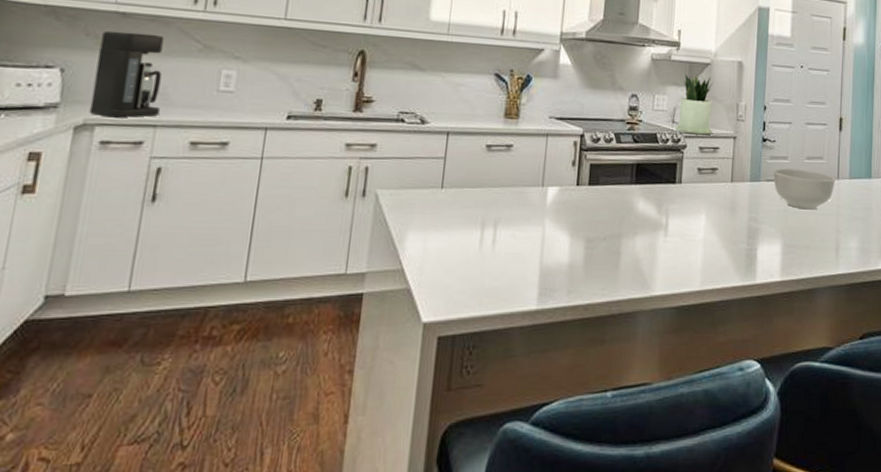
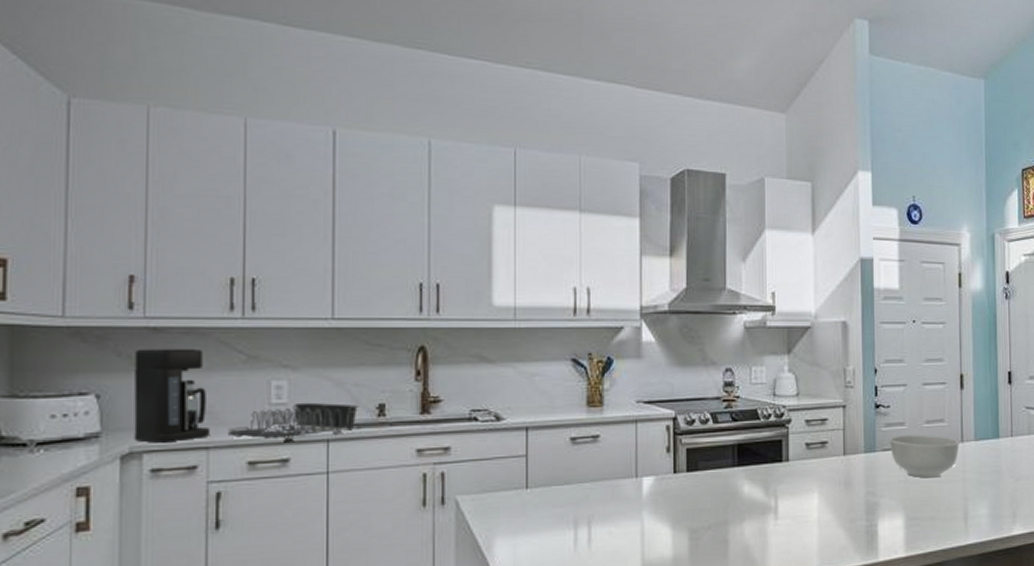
dish rack: none [176,91,299,127] -> present [228,402,359,443]
planter: present [675,75,714,135] -> none [777,341,820,407]

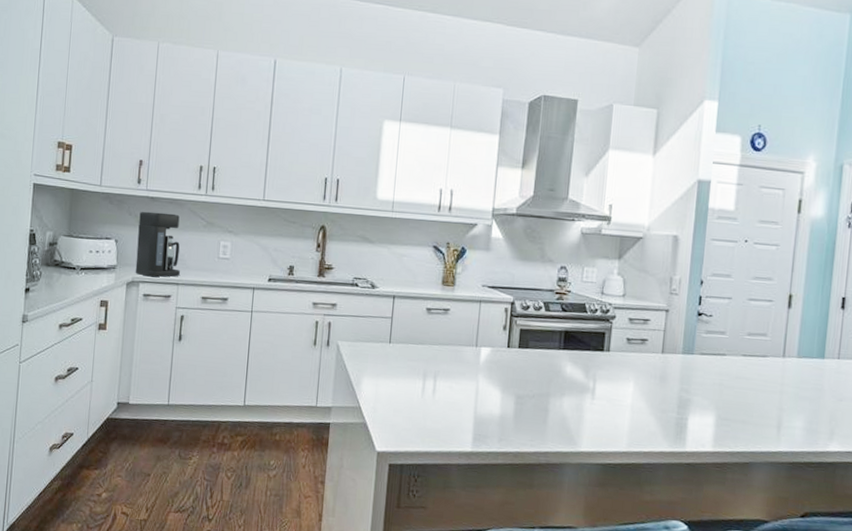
dish rack: present [228,402,359,443] -> none [191,259,276,287]
bowl: present [890,435,960,478] -> none [708,342,781,386]

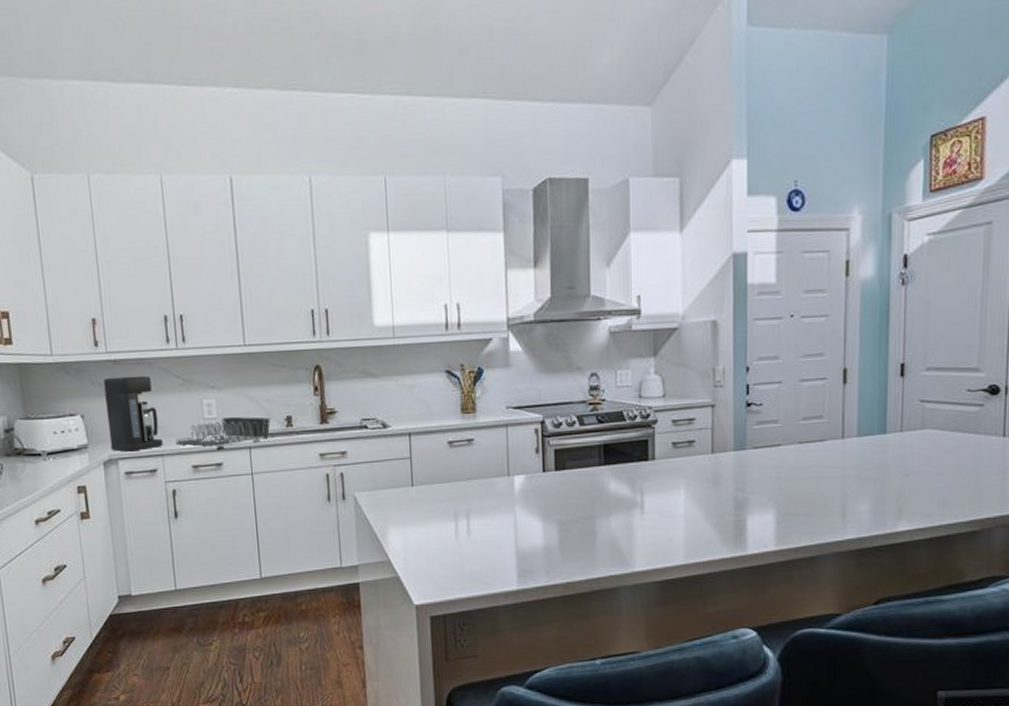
dish rack: none [191,259,276,287] -> present [176,416,272,450]

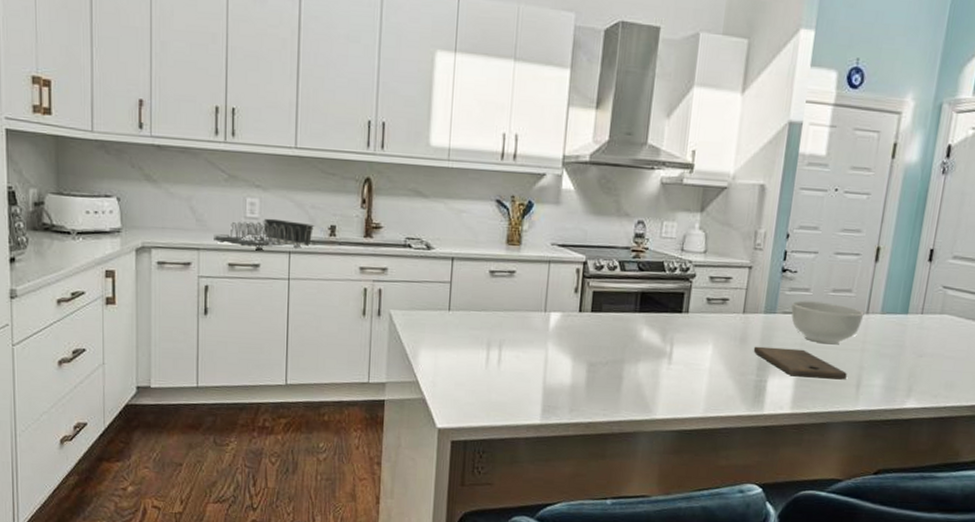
coffee maker: present [103,375,163,452] -> none [145,162,200,242]
cutting board: none [727,483,830,512] -> present [753,346,847,380]
bowl: none [762,432,840,475] -> present [791,300,865,345]

